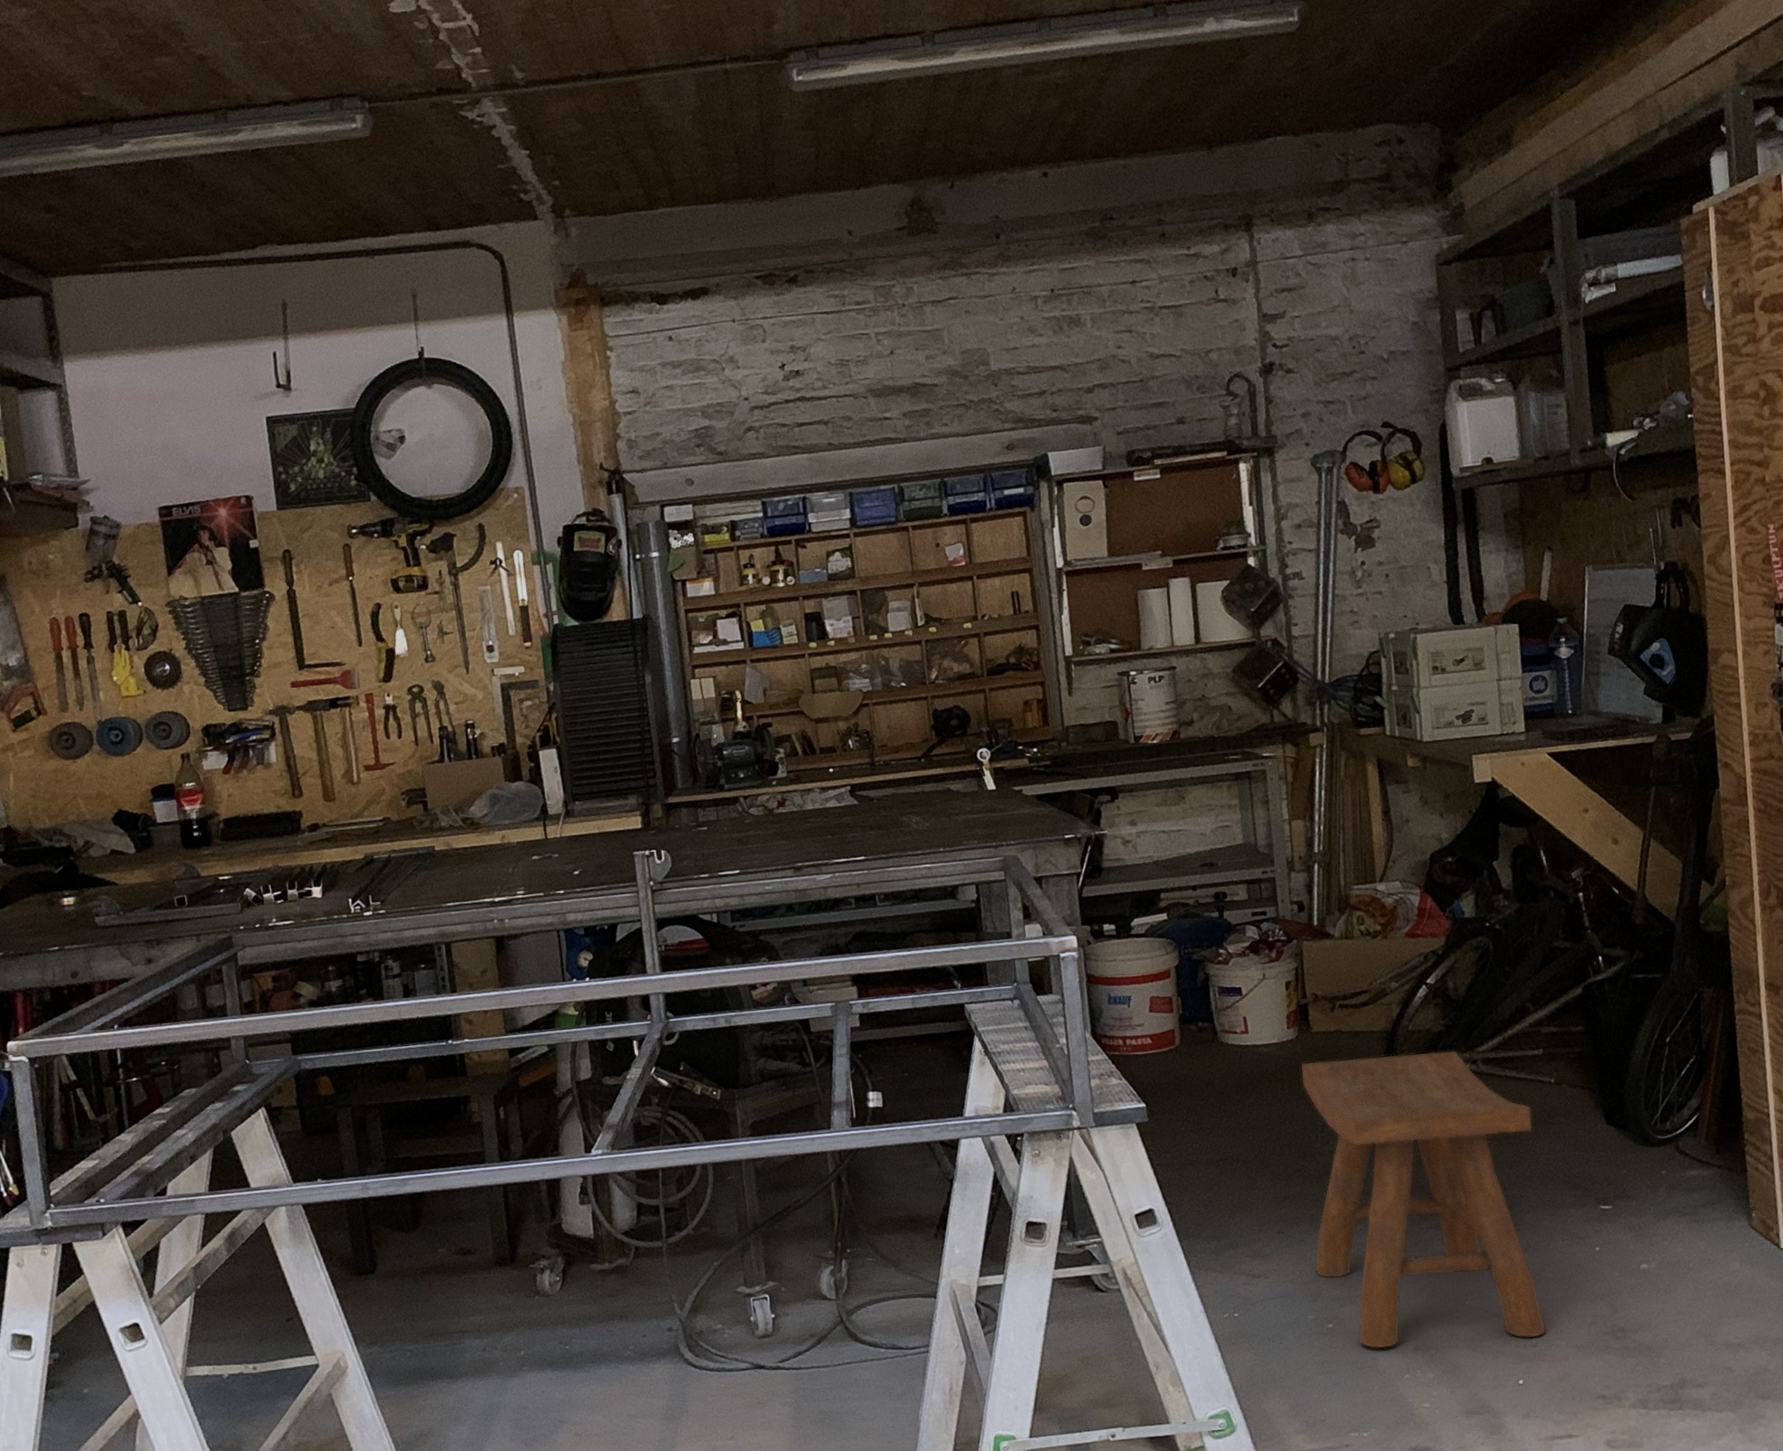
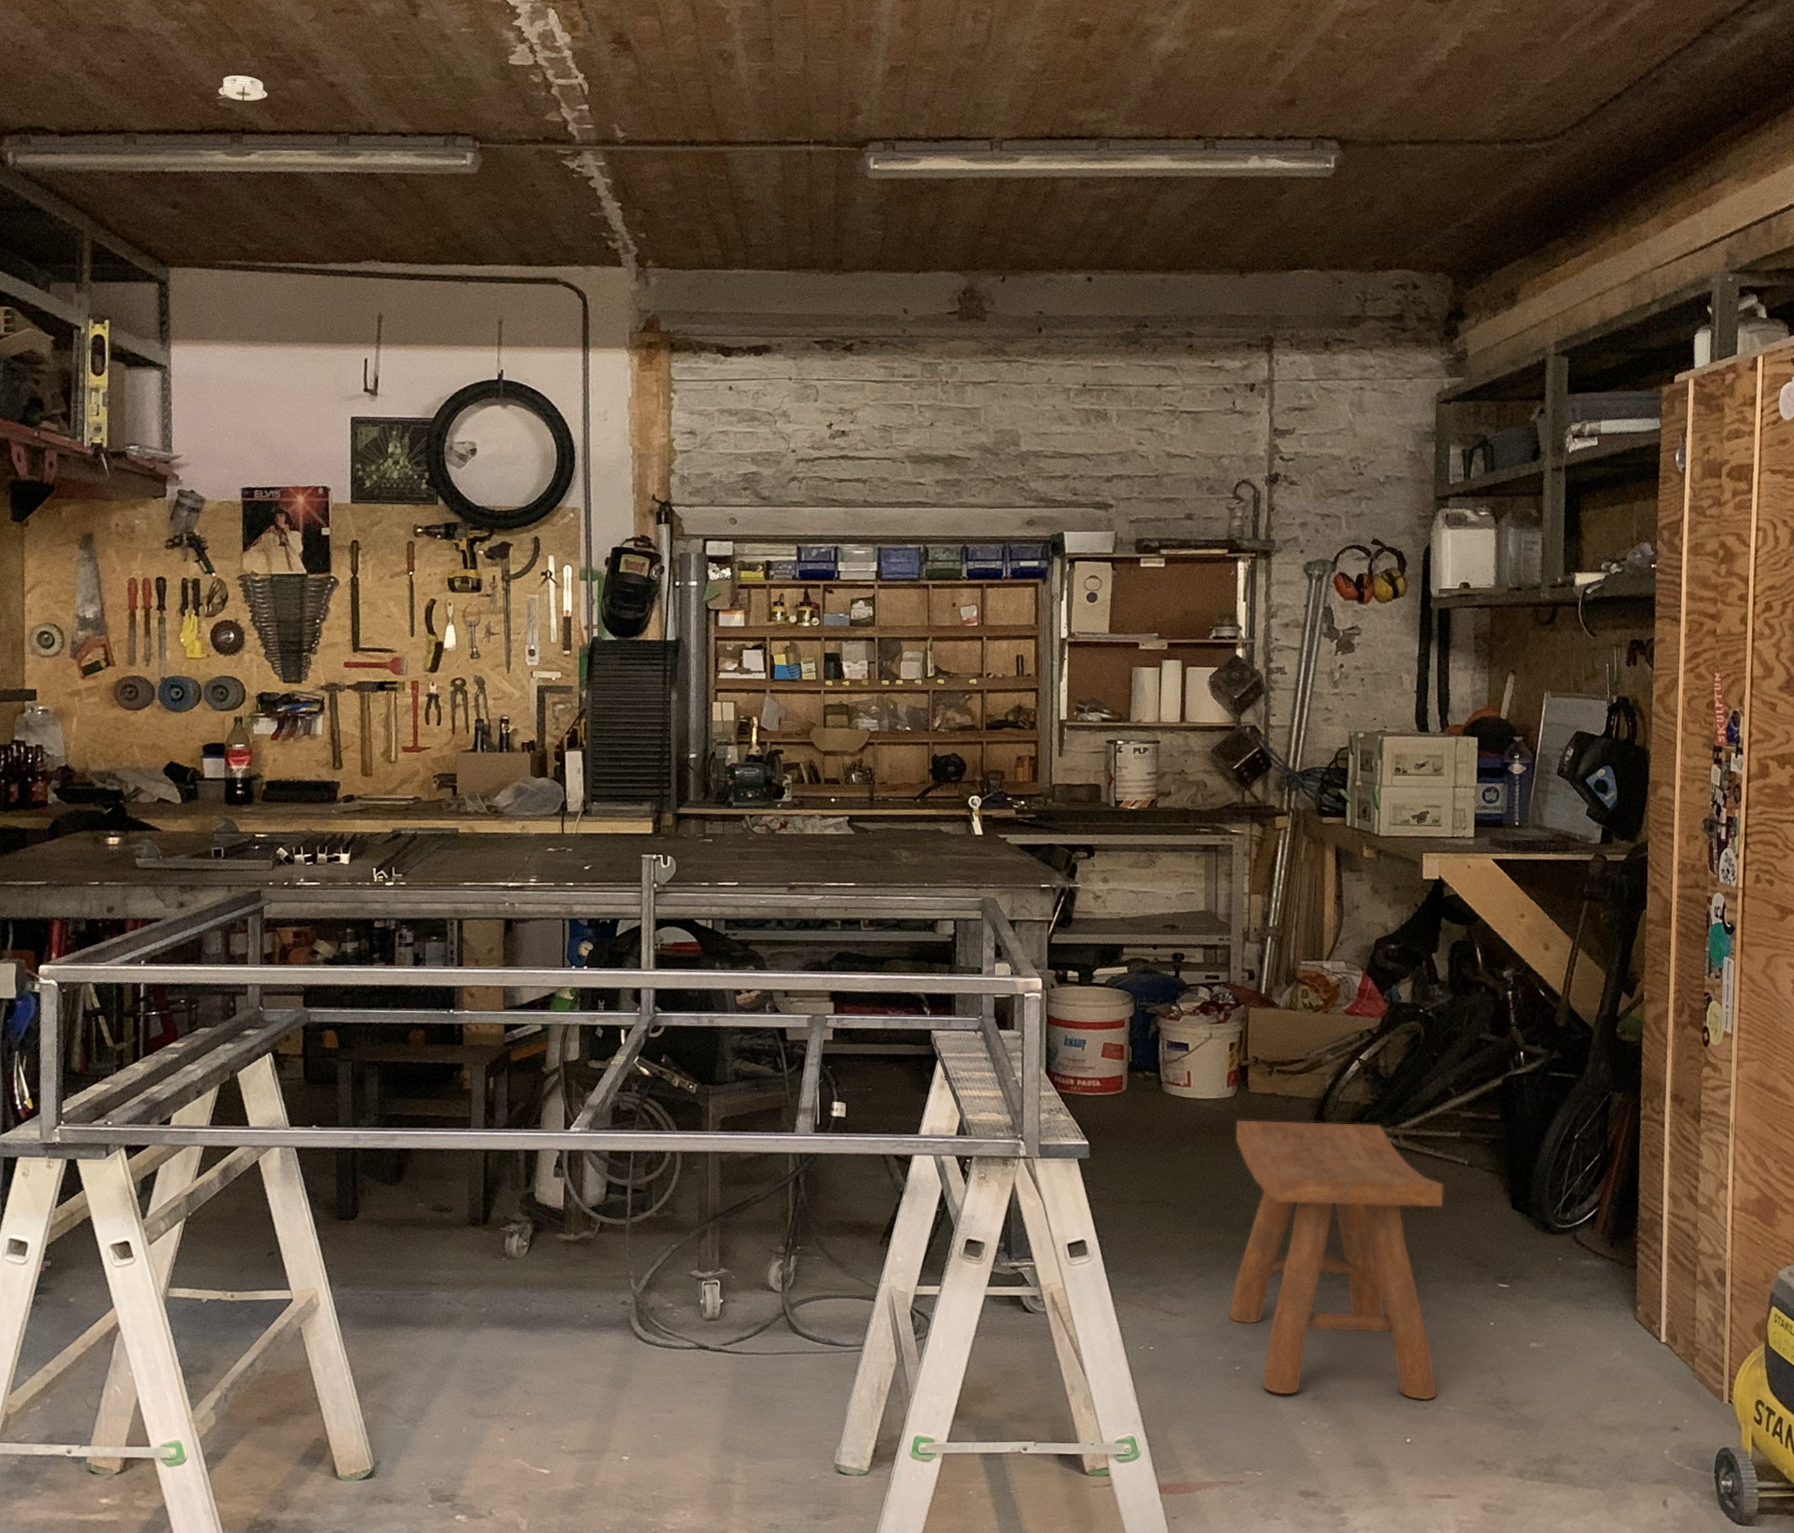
smoke detector: none [79,59,134,87] -> present [217,76,268,101]

